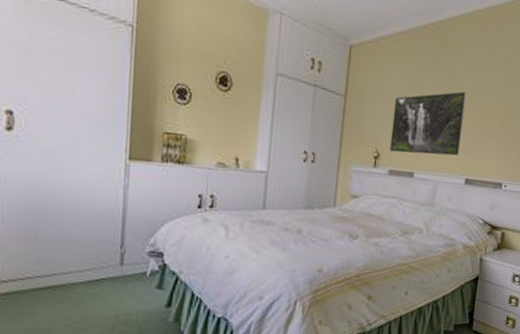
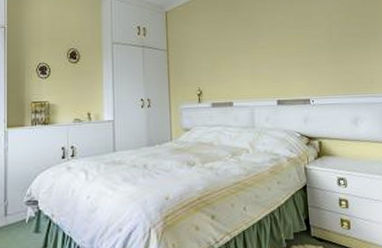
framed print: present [389,91,466,156] -> none [207,30,267,88]

